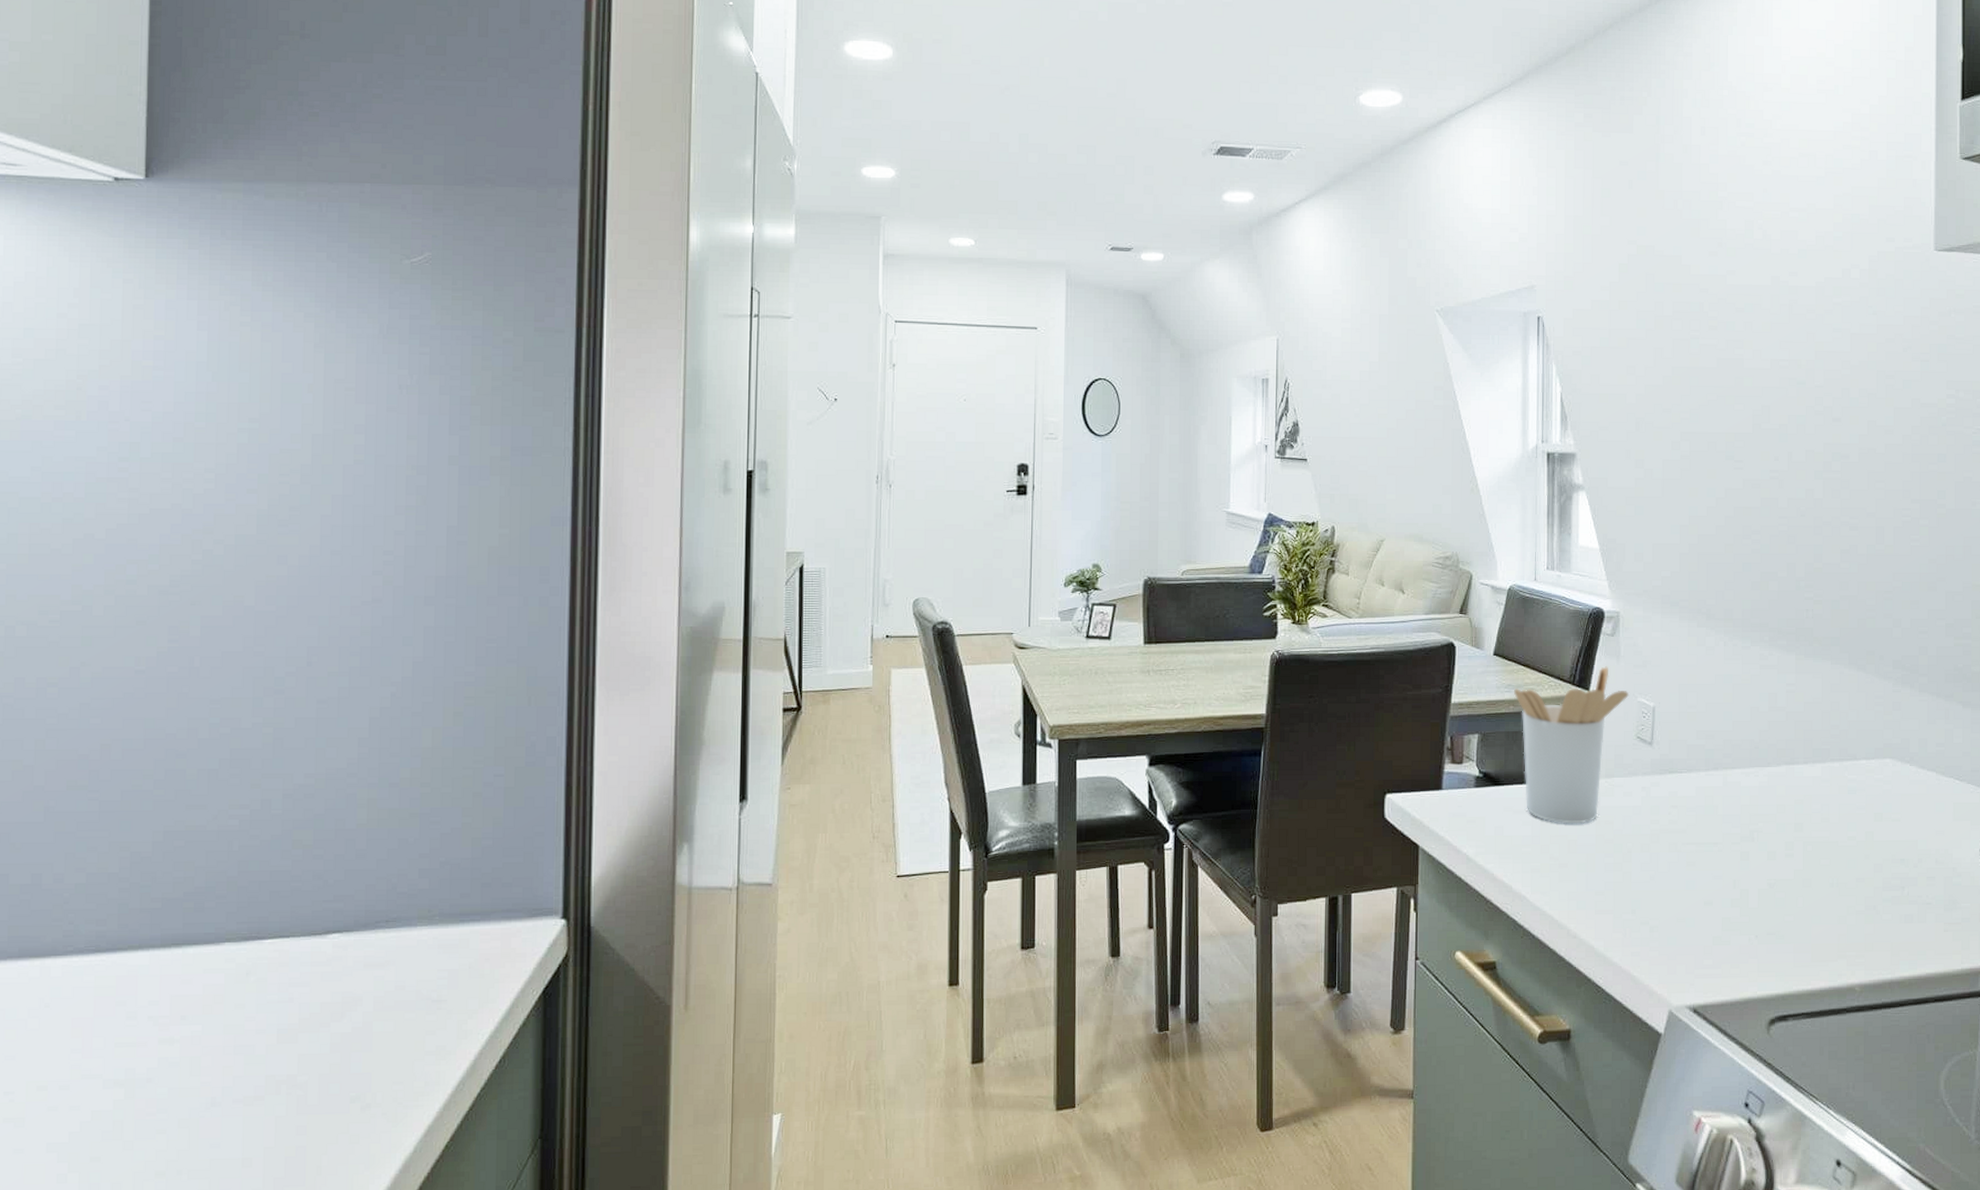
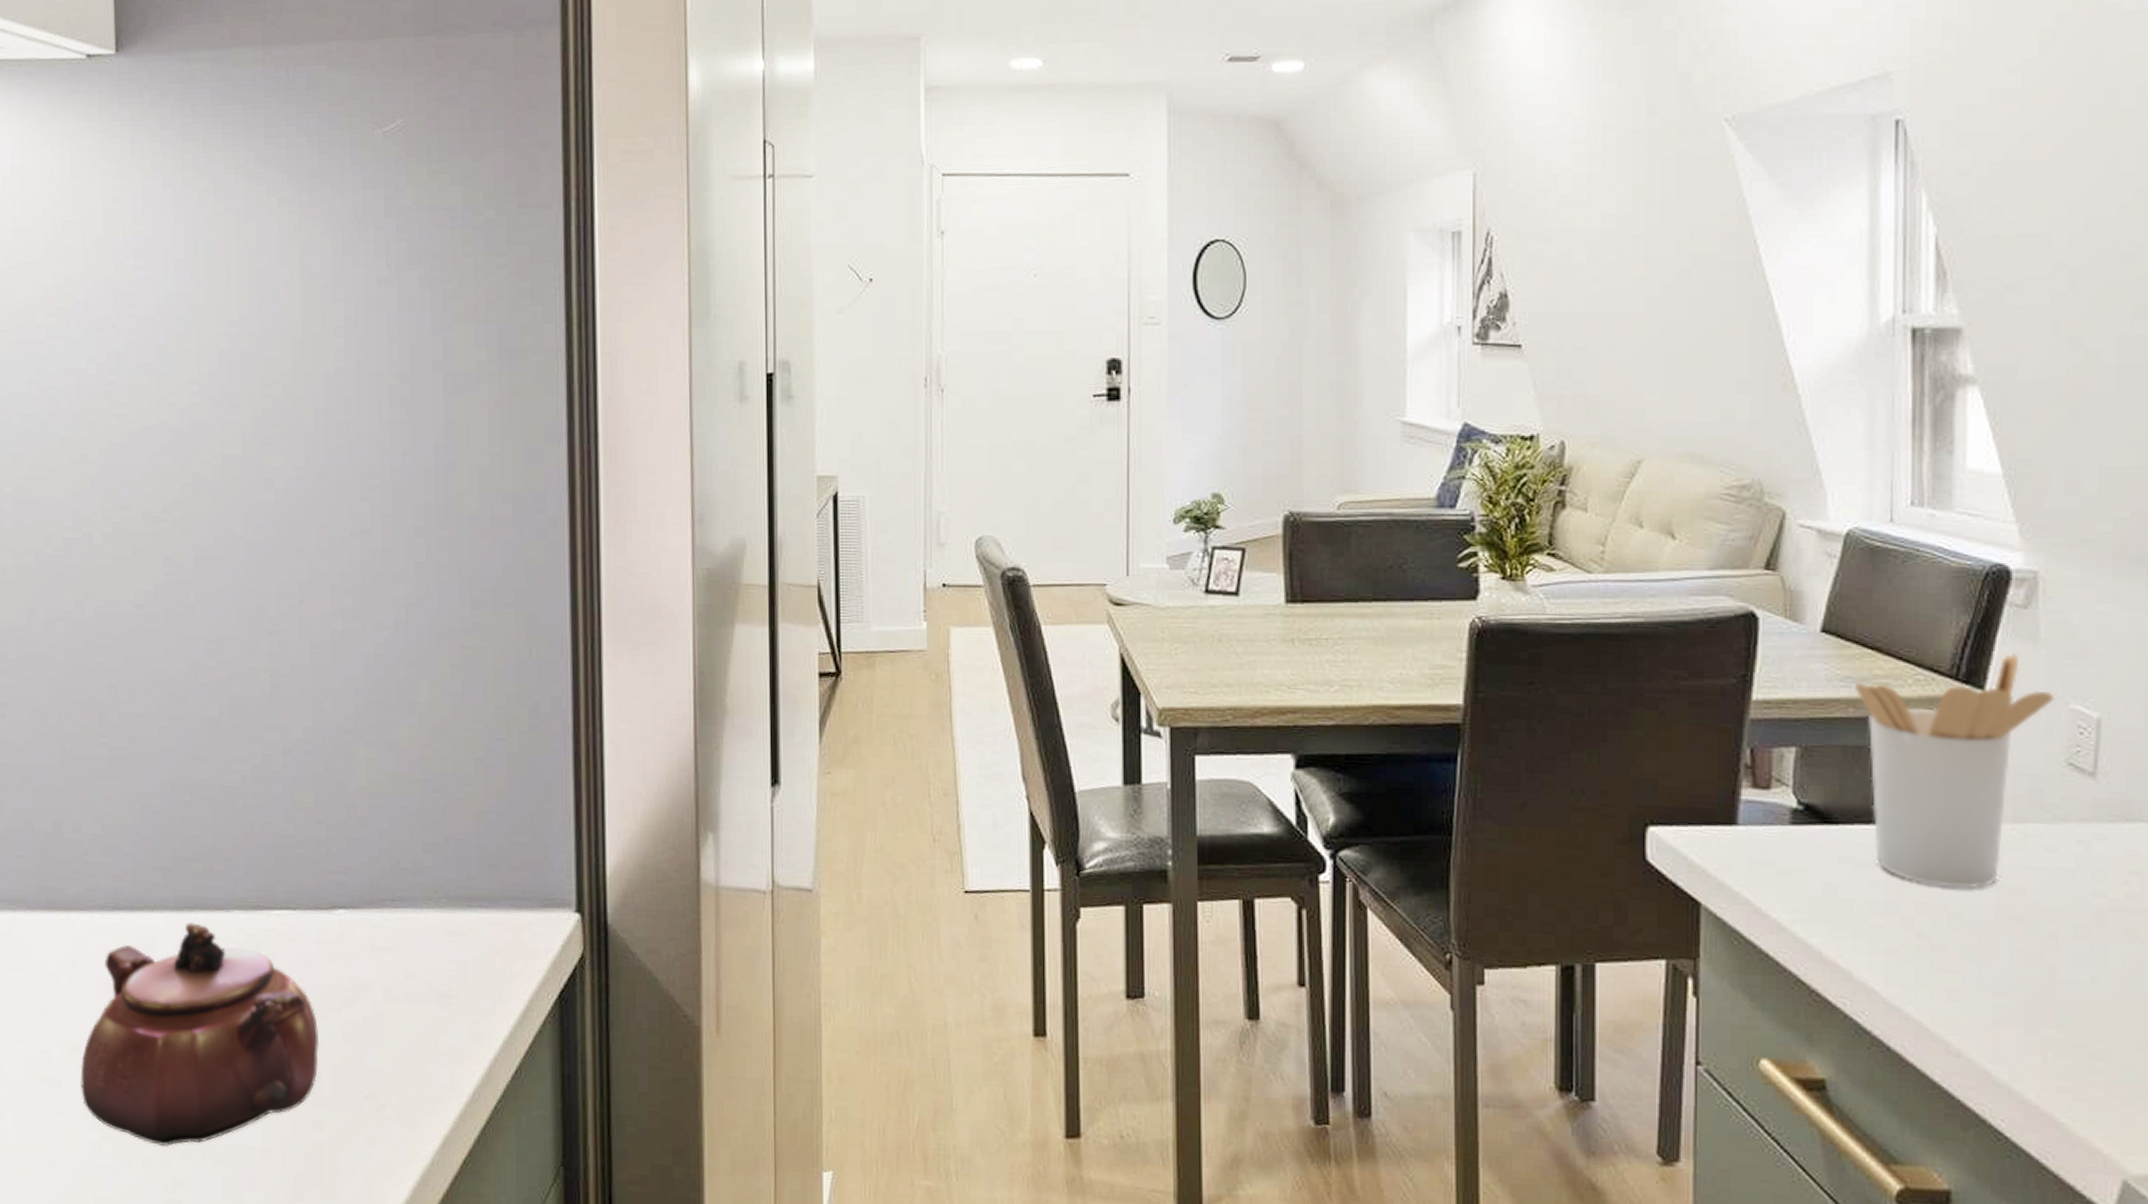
teapot: none [47,957,307,1170] -> present [80,922,320,1147]

